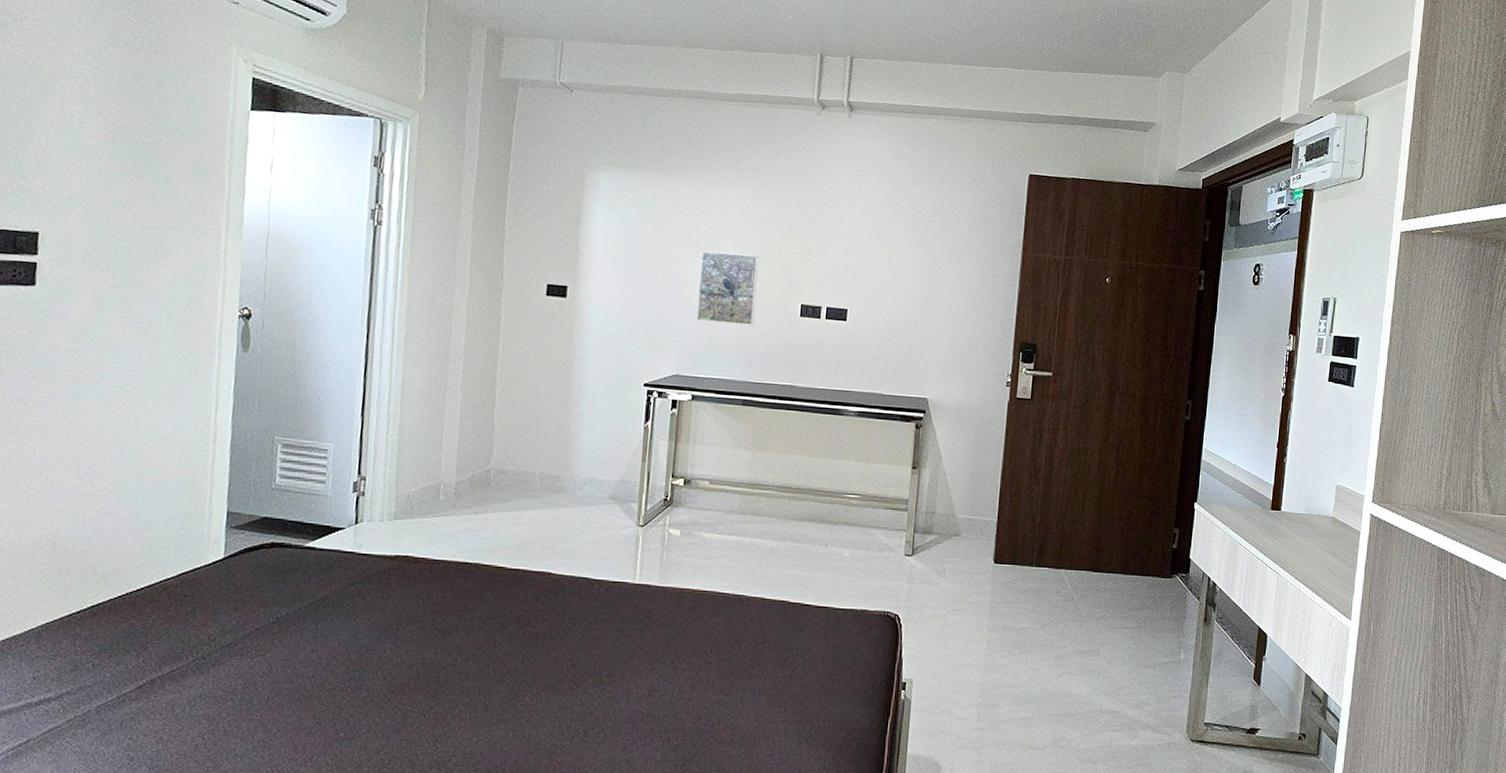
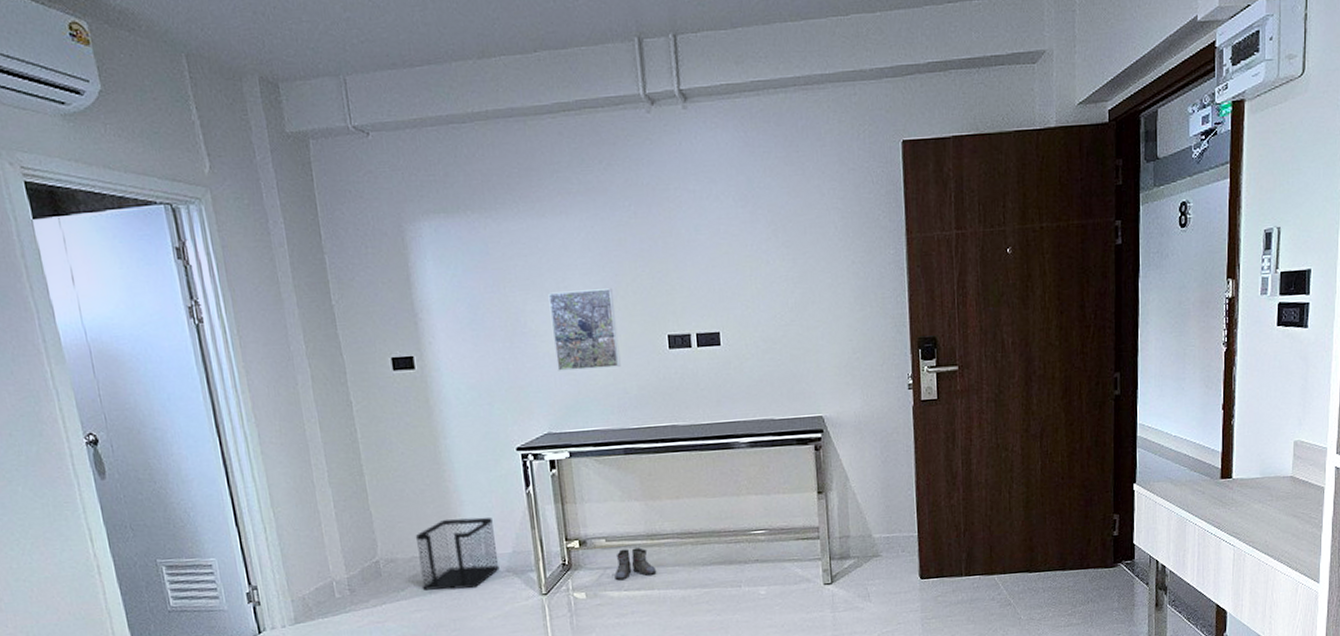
wastebasket: none [526,440,607,511] -> present [415,517,500,591]
boots: none [710,493,752,524] -> present [613,547,657,581]

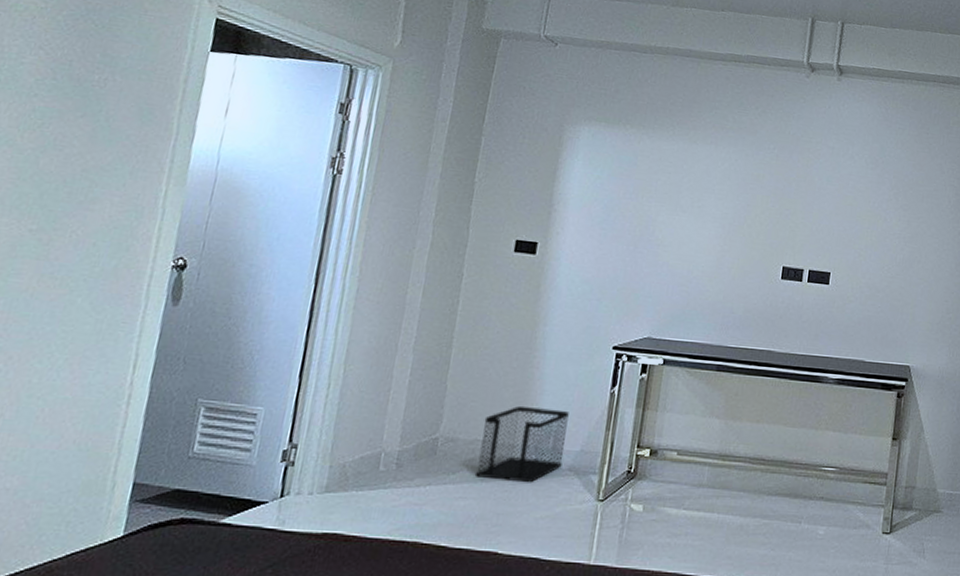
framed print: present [548,288,621,371] -> none [672,209,741,287]
boots: present [613,547,657,581] -> none [676,465,721,498]

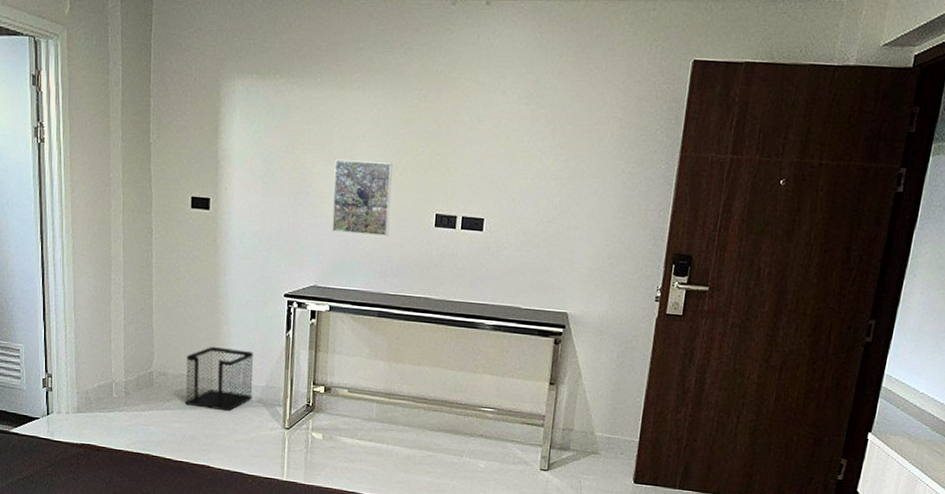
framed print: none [672,209,741,287] -> present [332,159,393,236]

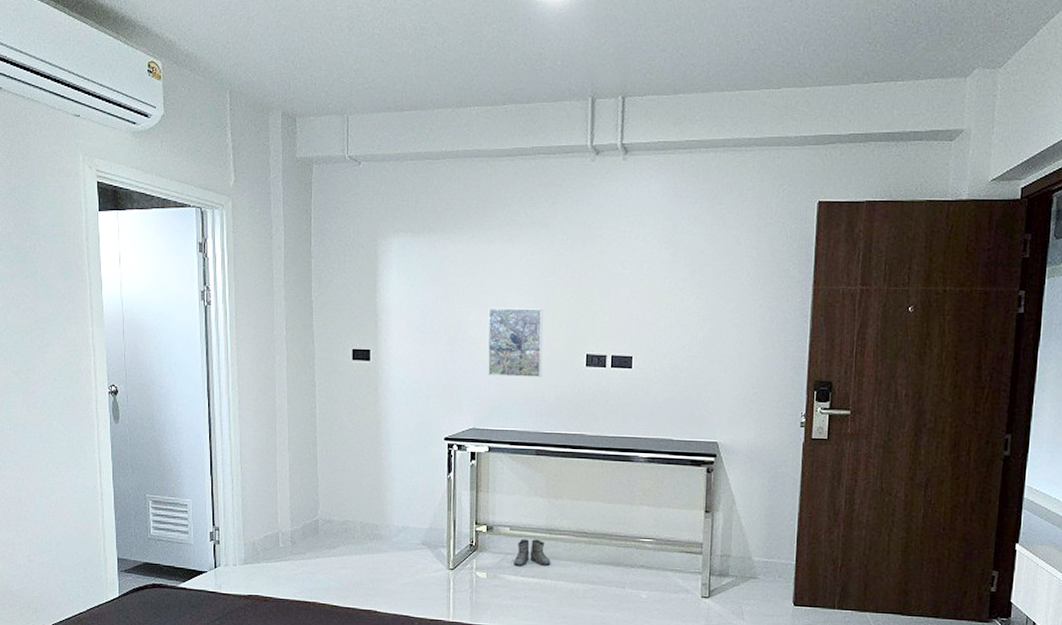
wastebasket: present [185,347,253,412] -> none [350,492,417,556]
boots: none [349,401,389,430] -> present [513,539,551,567]

